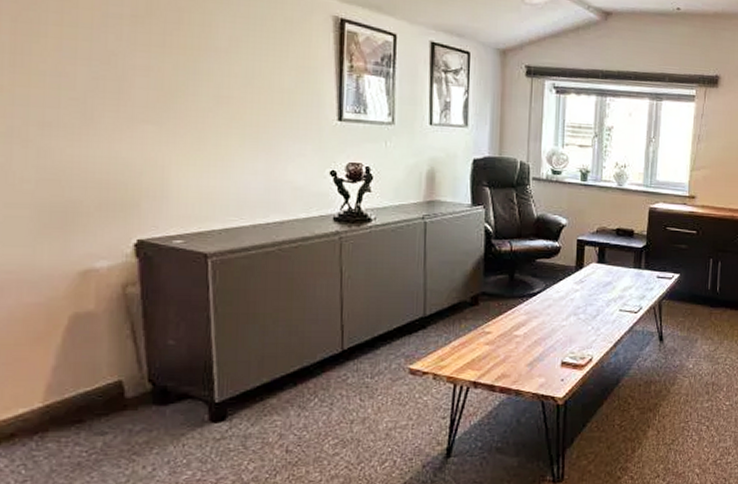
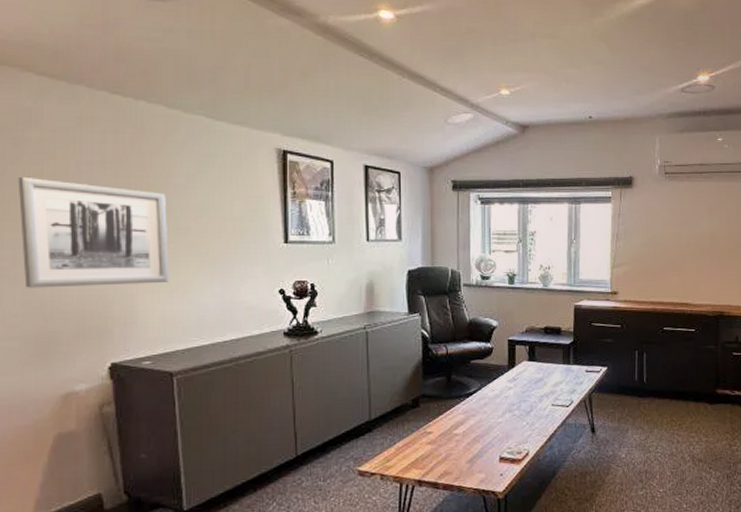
wall art: none [33,25,207,156] -> present [18,176,169,288]

